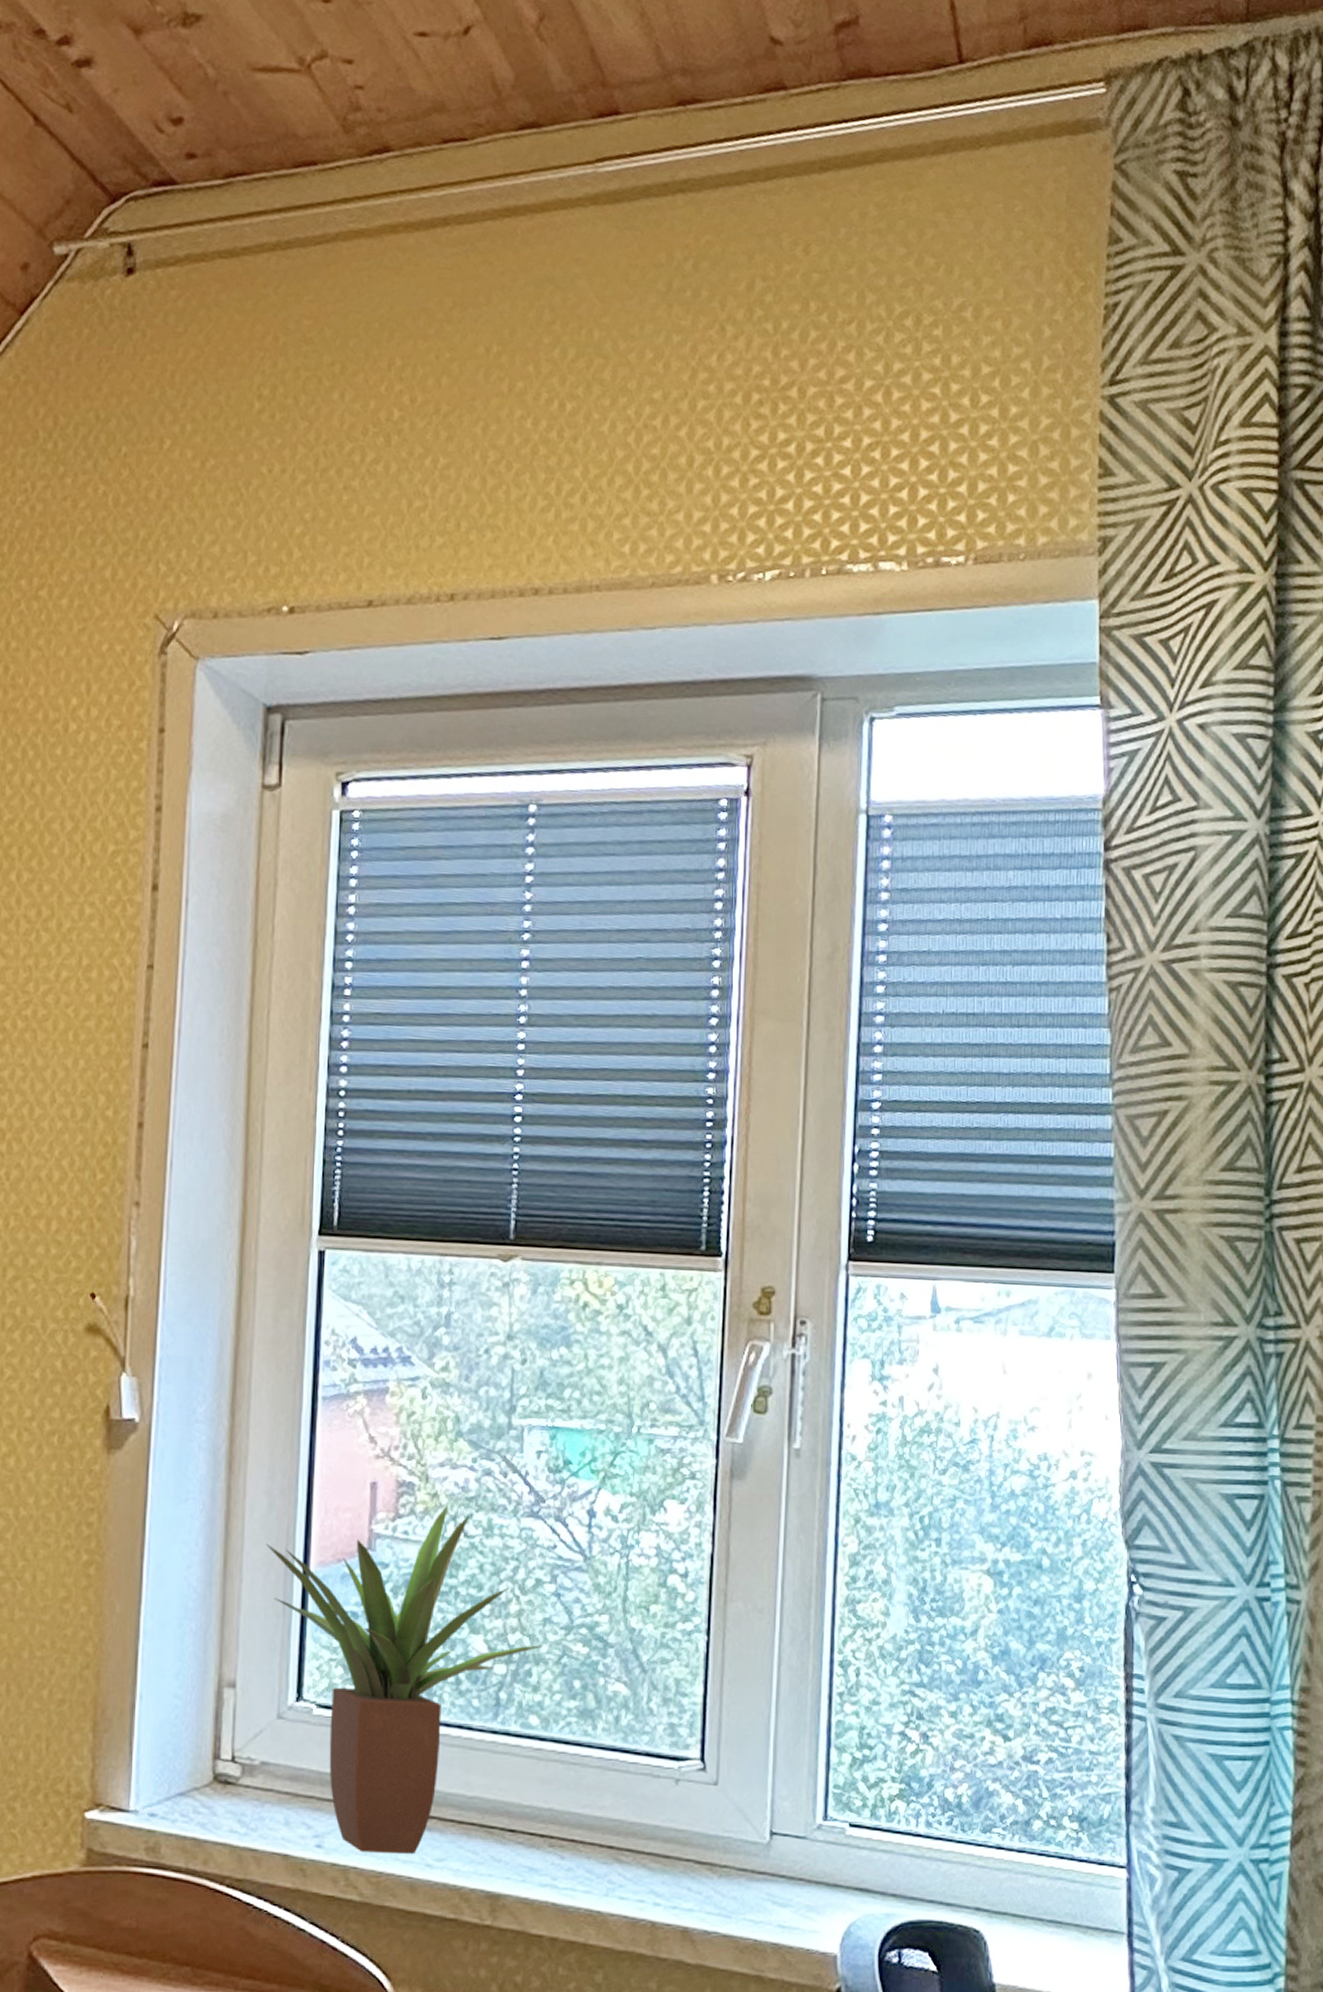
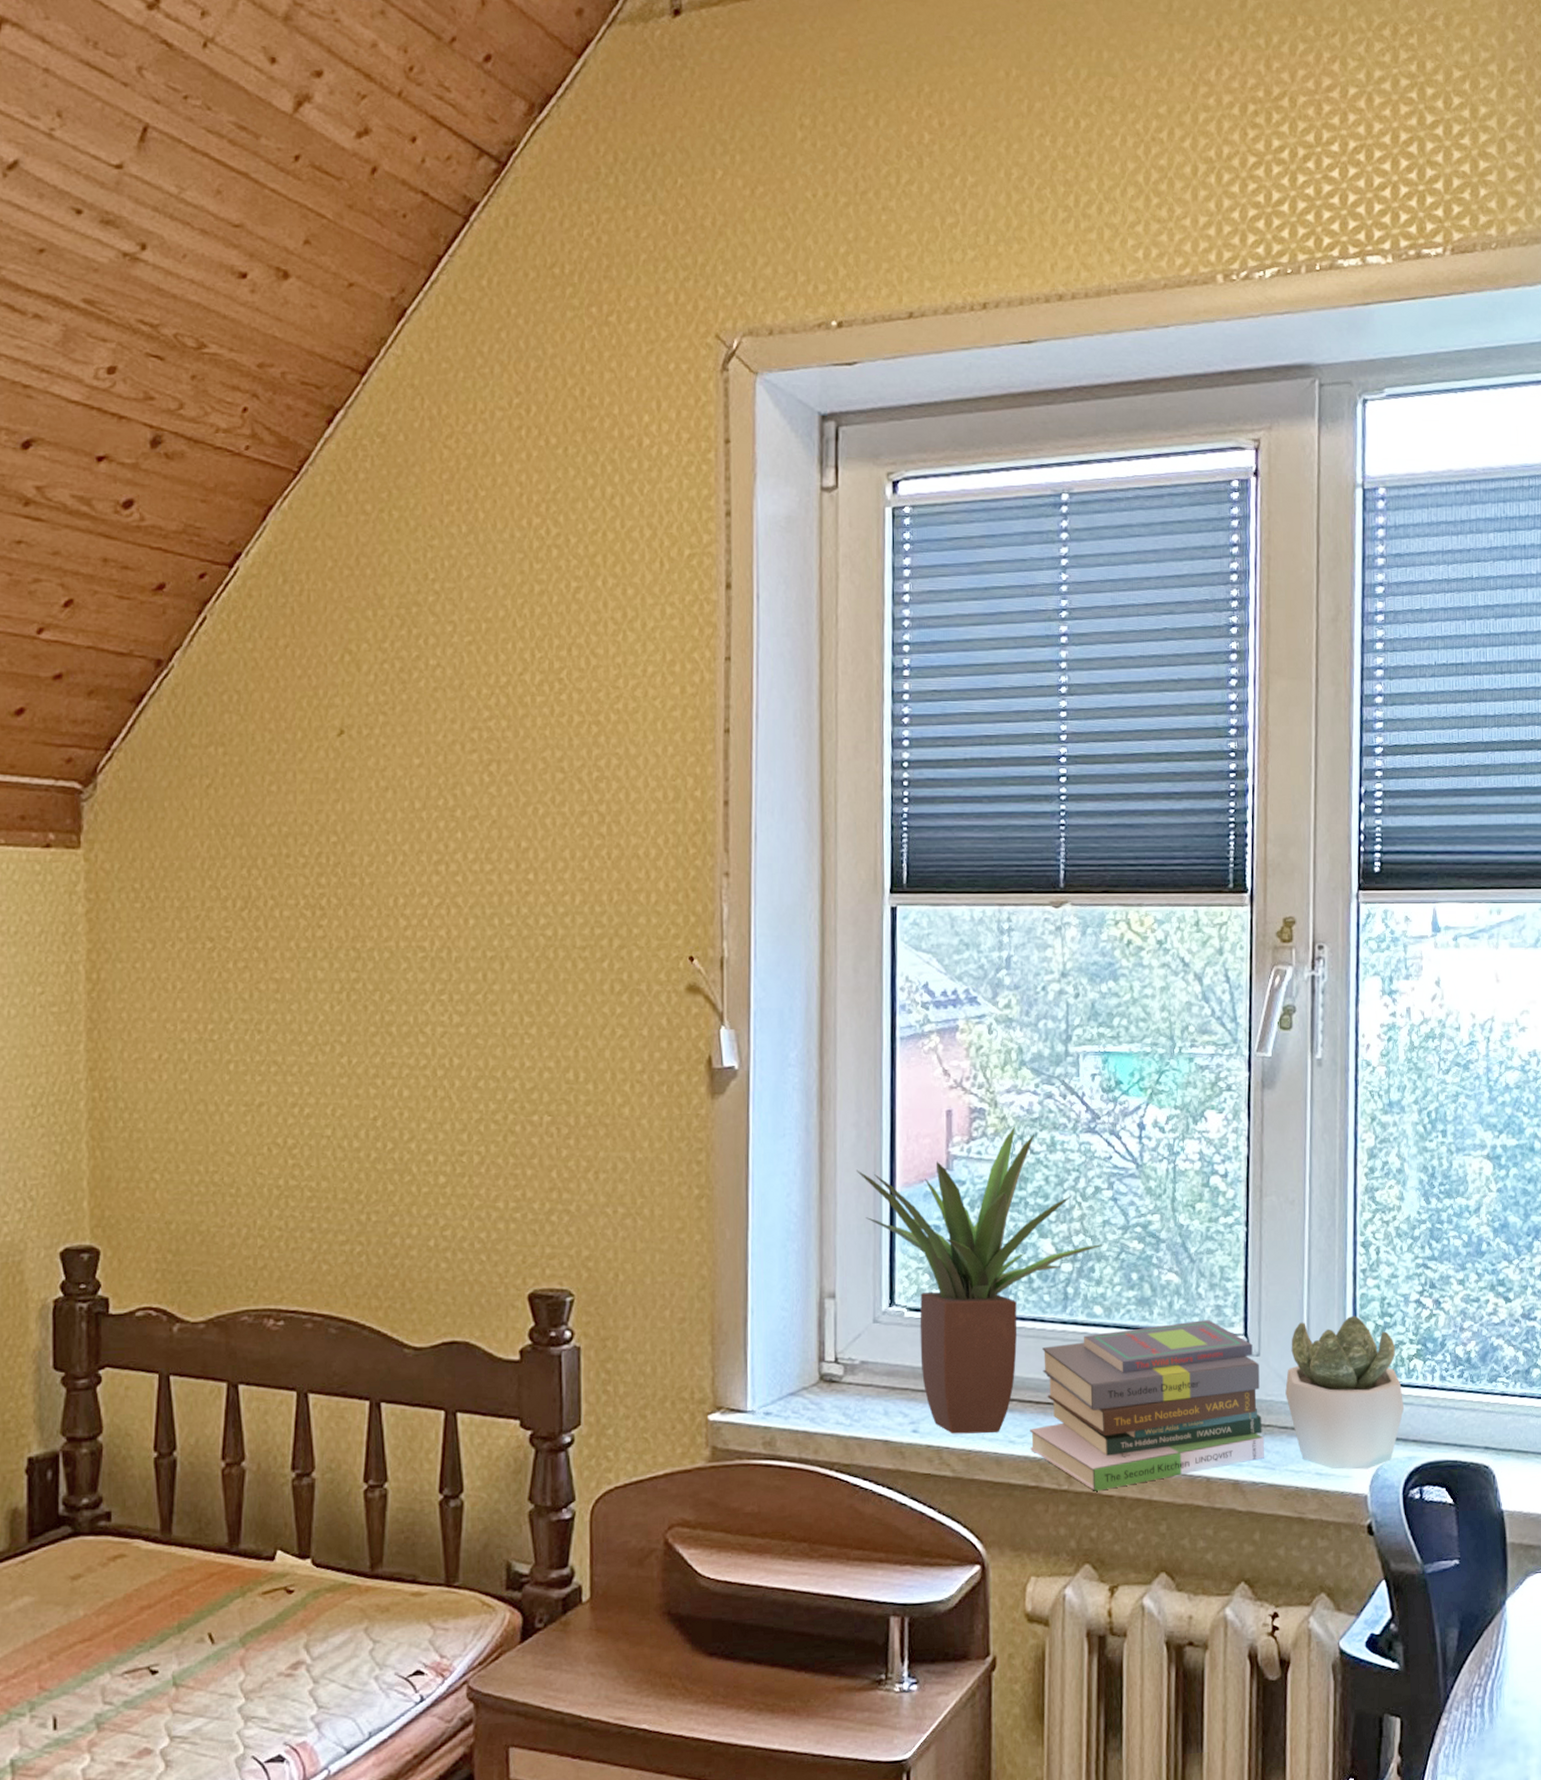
books: none [450,1739,719,1929] -> present [1030,1320,1264,1491]
succulent plant: none [746,1745,883,1925] -> present [1285,1315,1405,1470]

